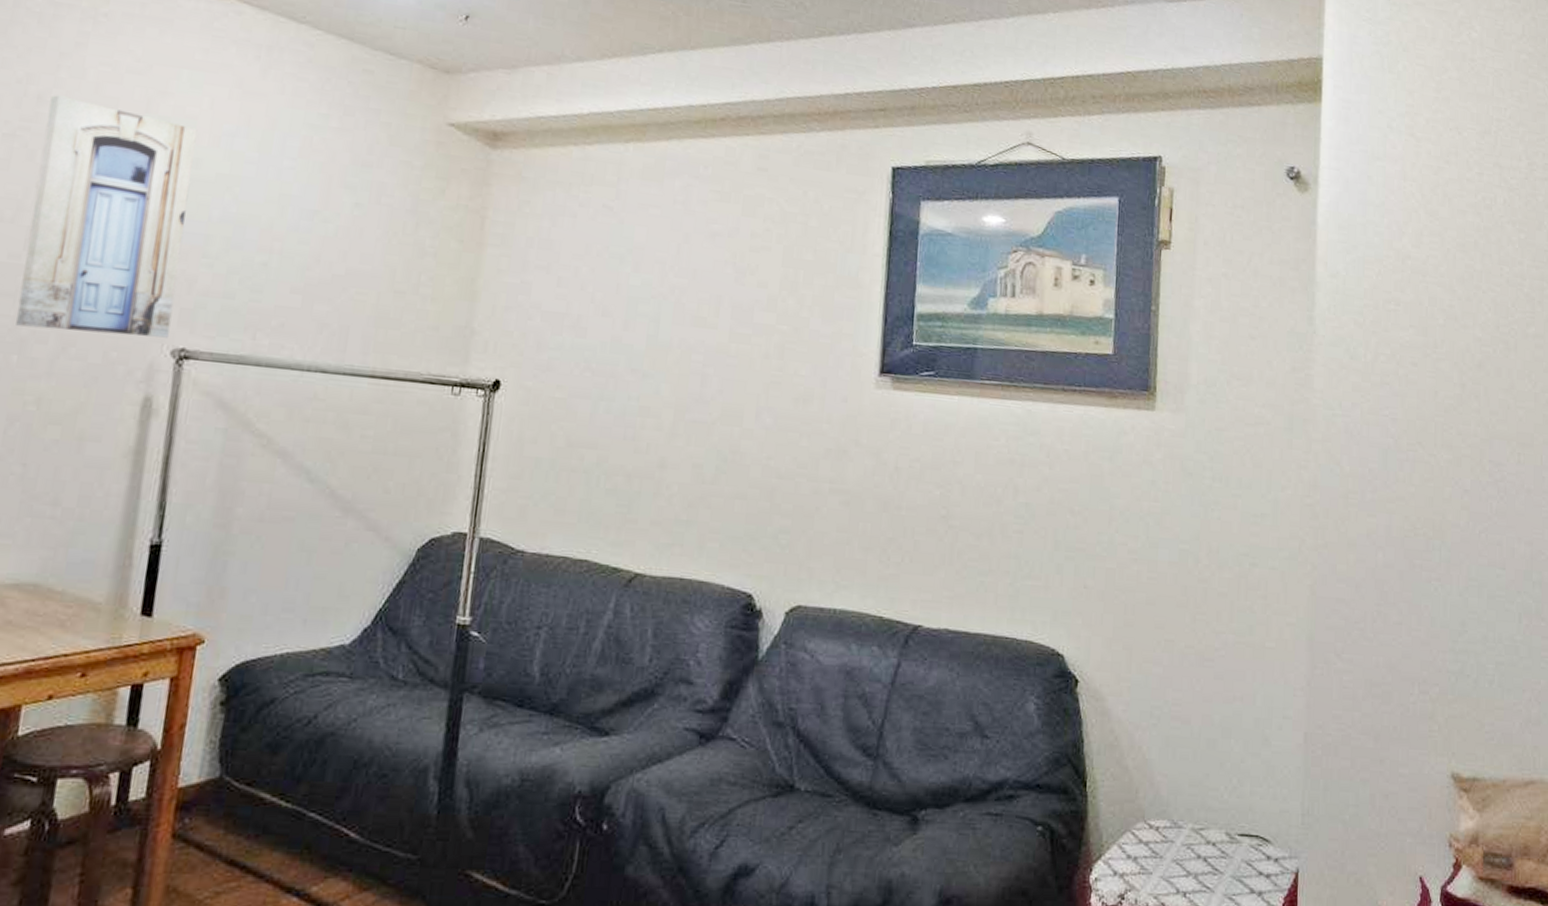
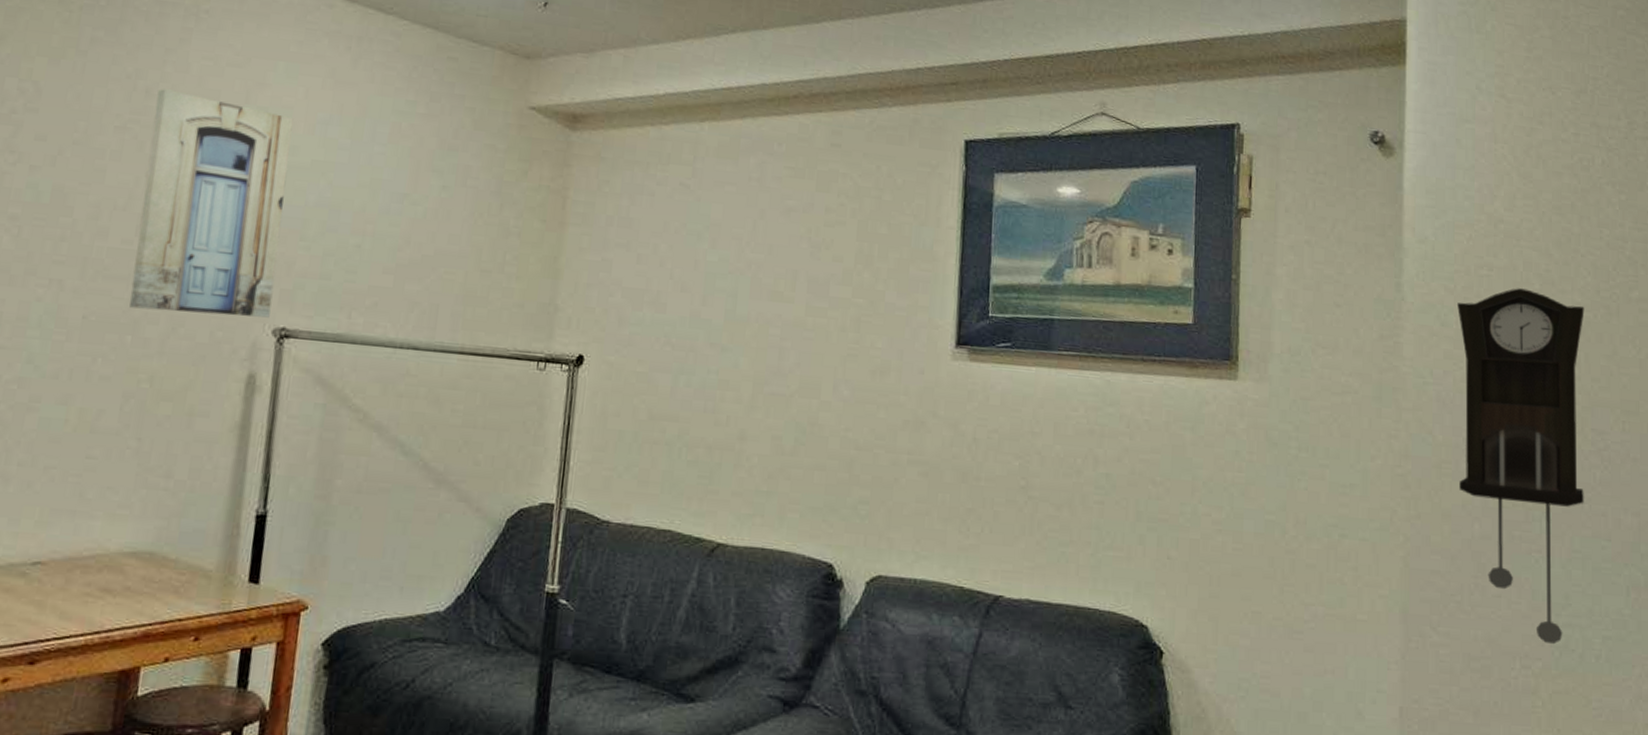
pendulum clock: none [1365,322,1485,671] -> present [1457,288,1585,645]

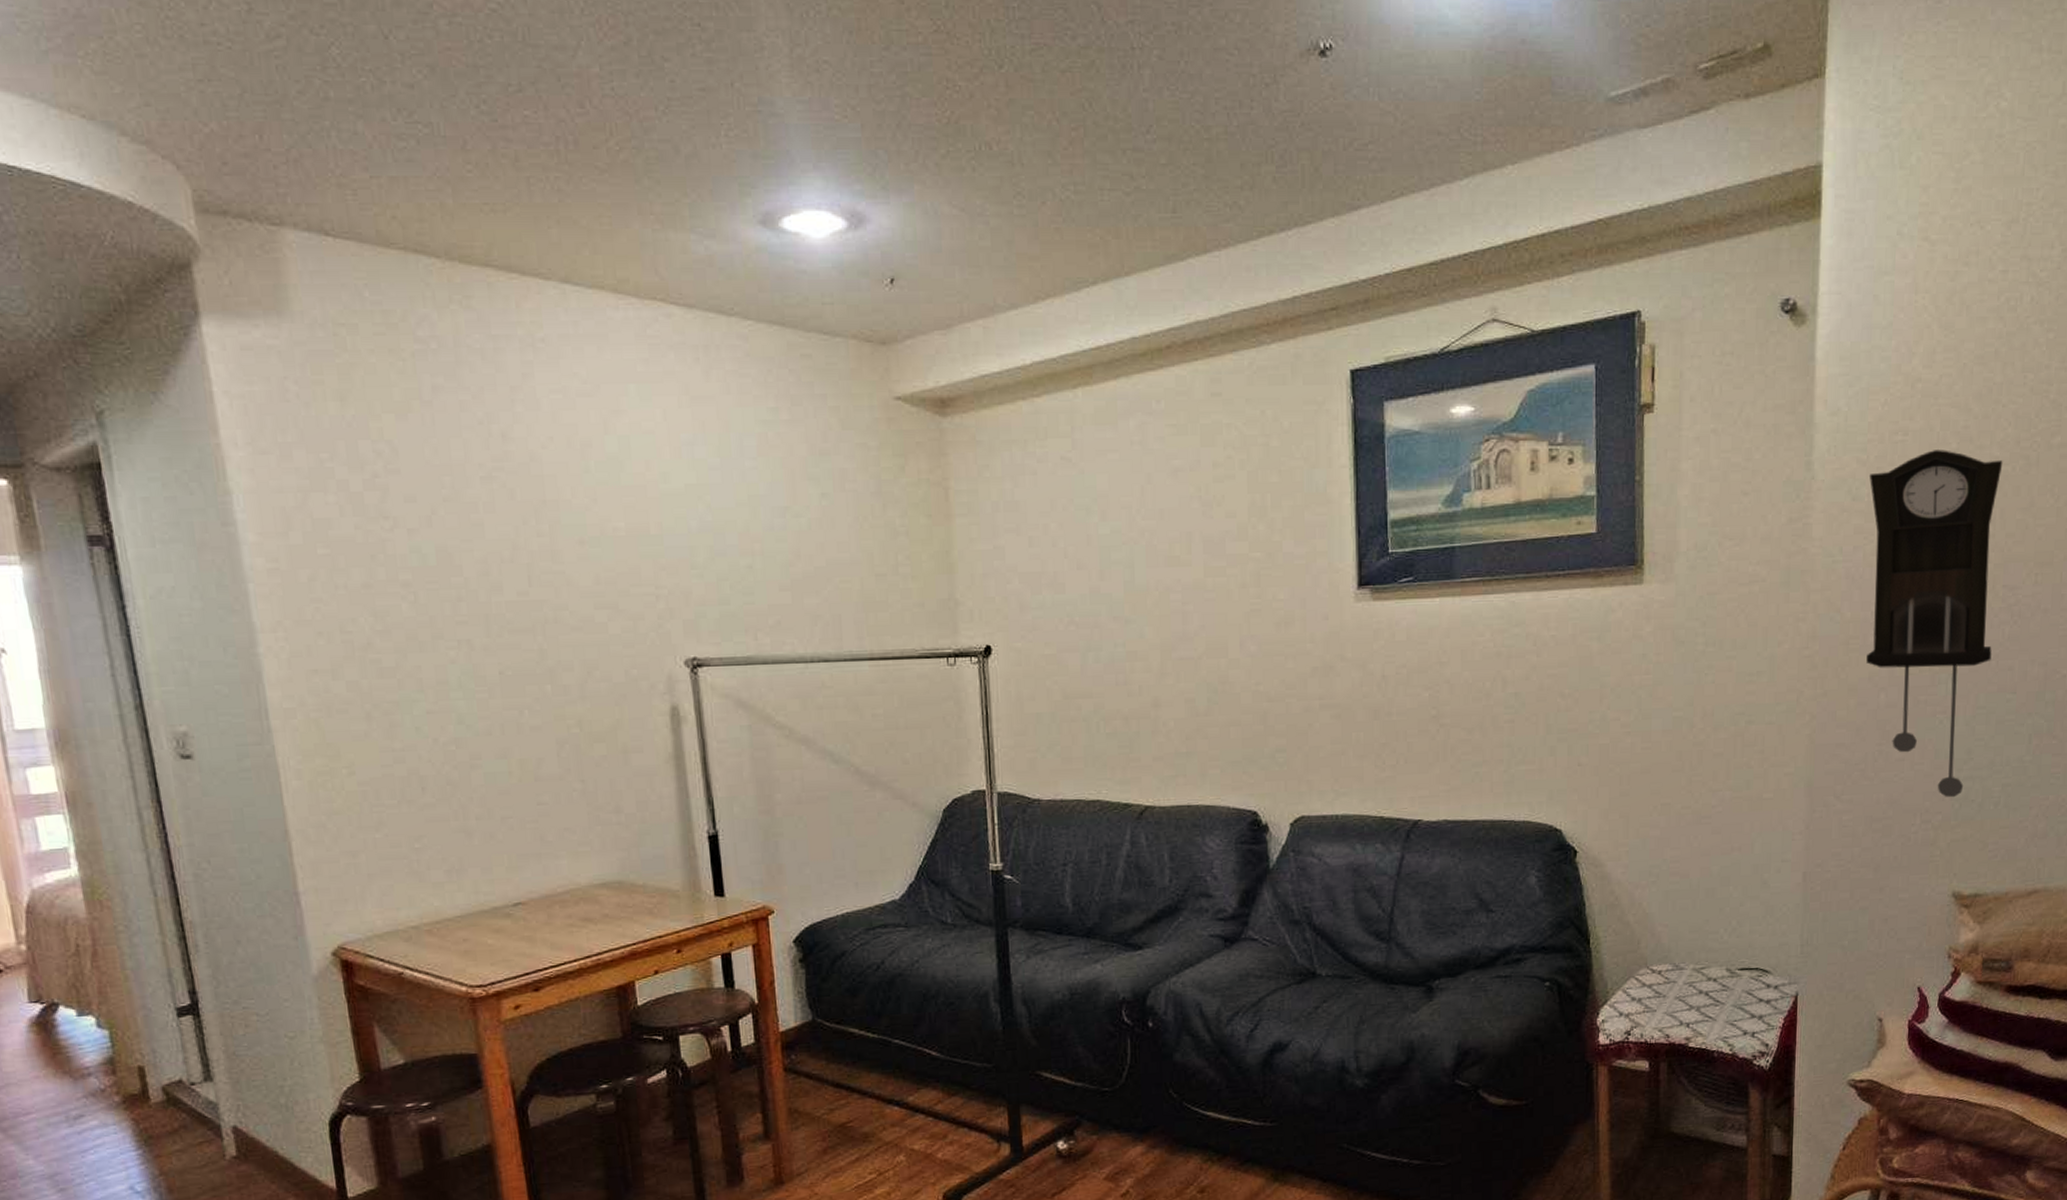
wall art: present [129,89,294,318] -> none [514,430,678,658]

